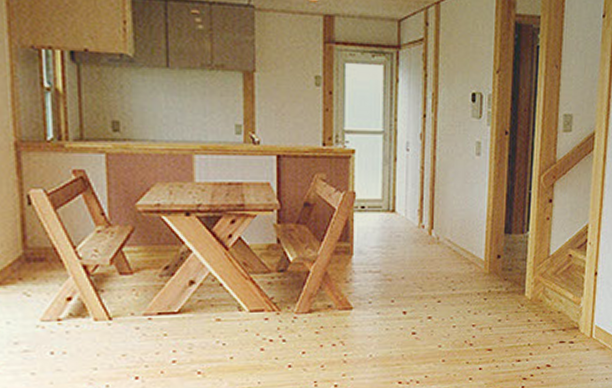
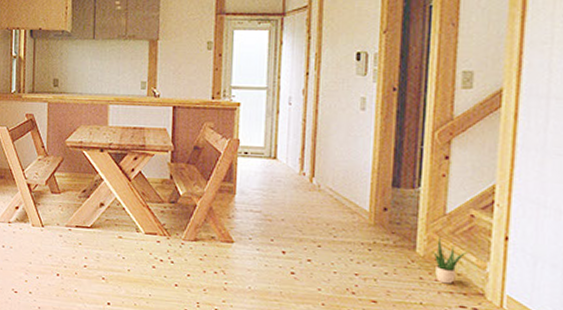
potted plant: none [538,278,567,323] -> present [431,236,469,284]

